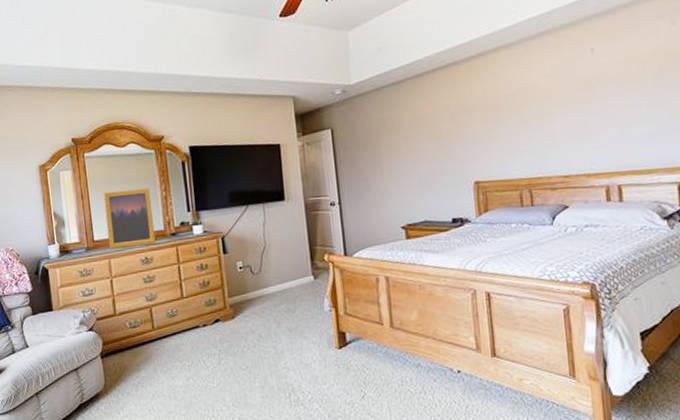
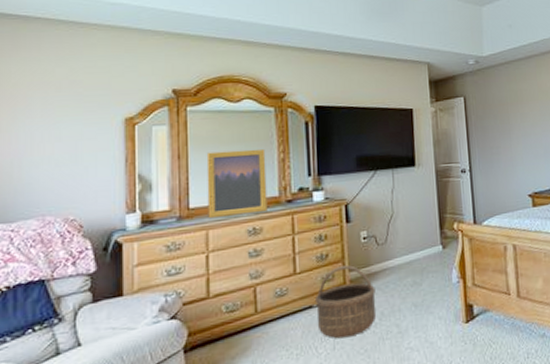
basket: none [200,292,255,355] -> present [314,265,377,339]

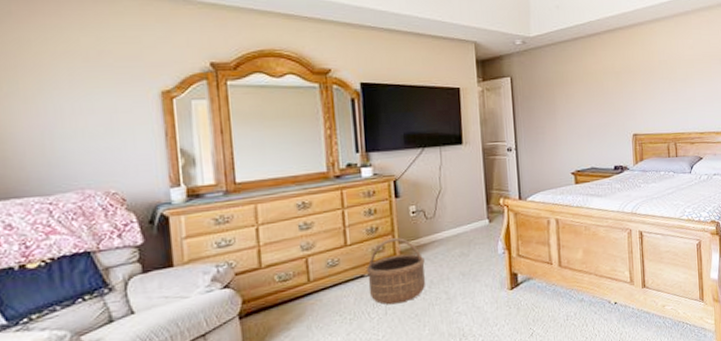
picture frame: present [206,148,268,219] -> none [250,124,316,193]

